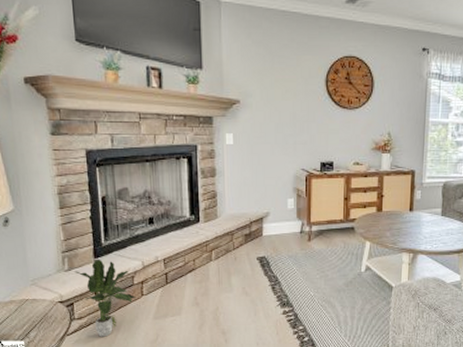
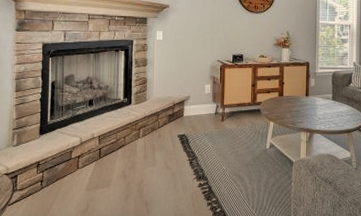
potted plant: present [75,259,138,337] -> none [22,135,73,207]

